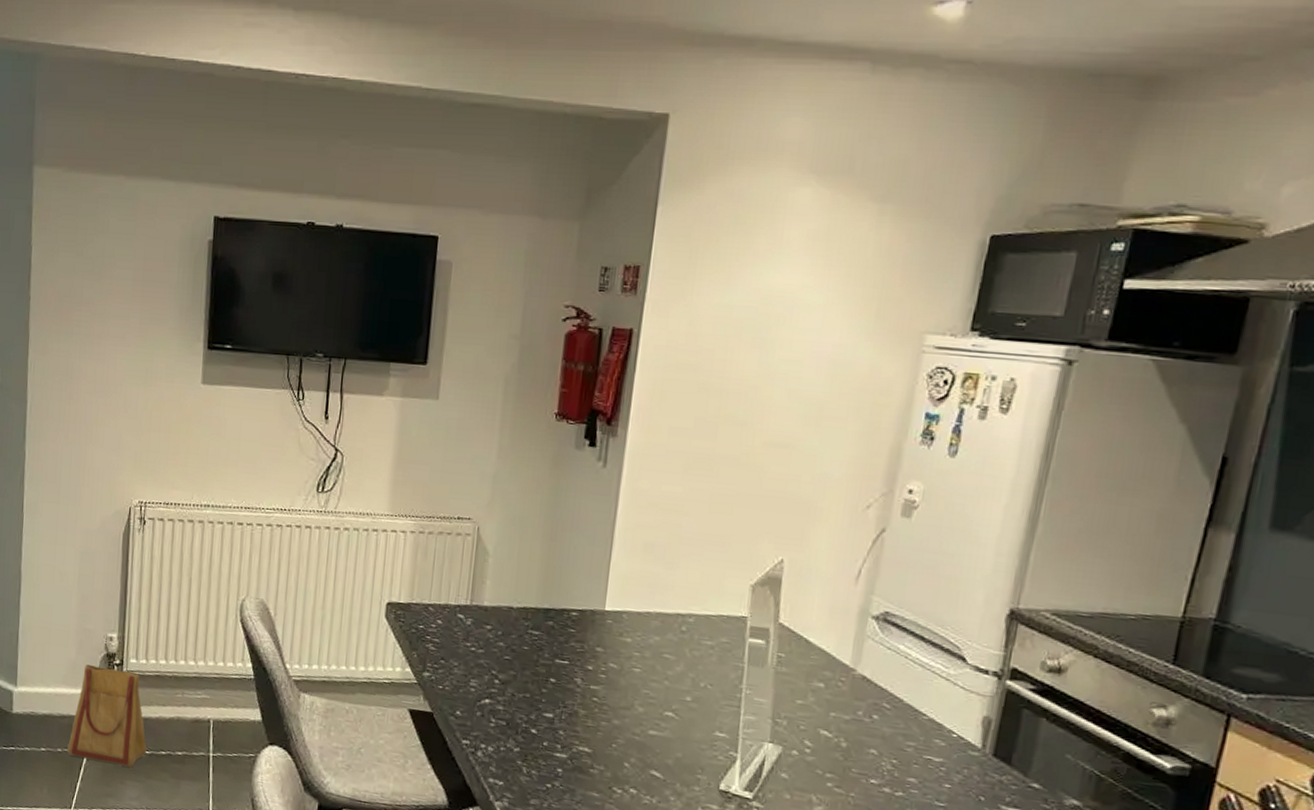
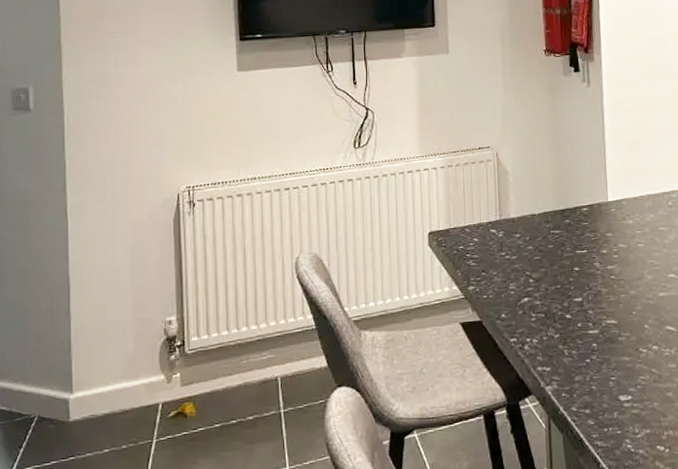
shopping bag: present [67,664,147,768] -> none [133,349,217,449]

